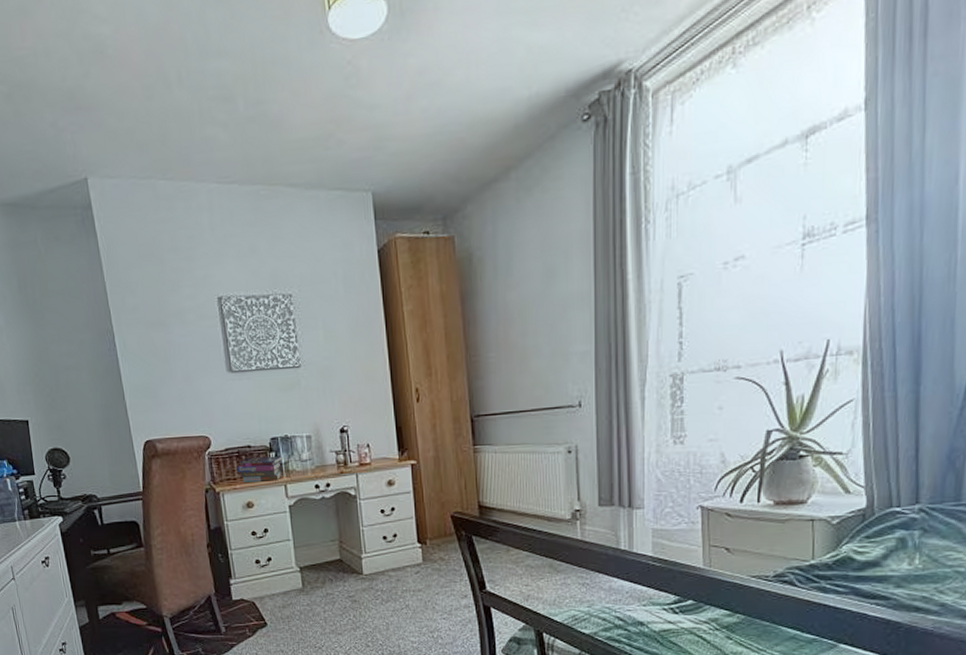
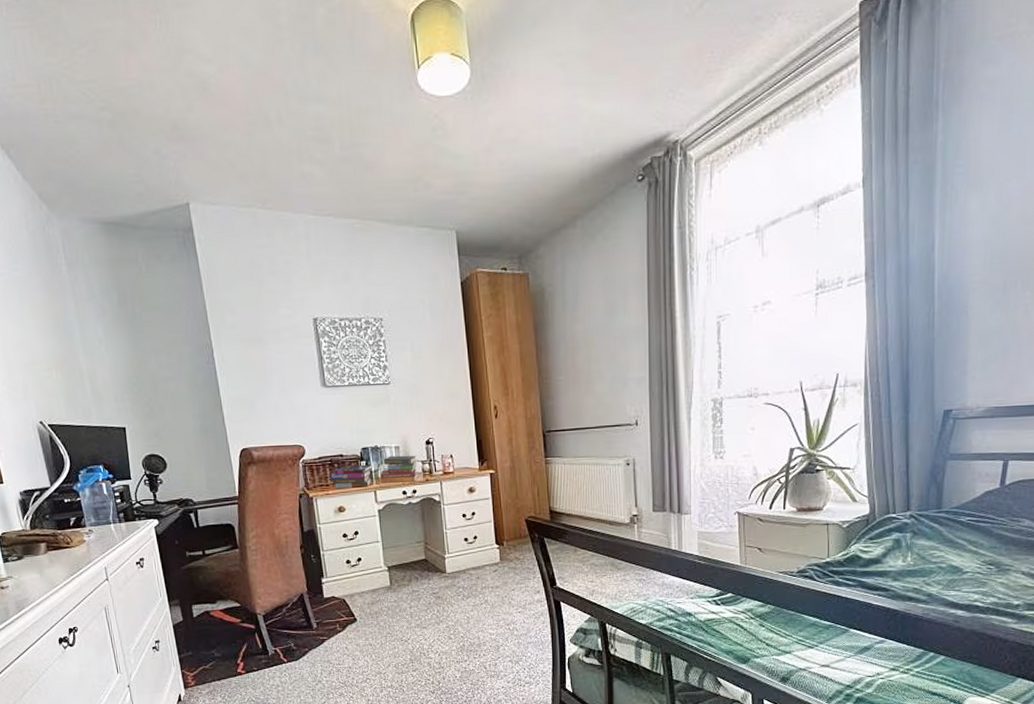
books: none [290,445,332,477] -> present [379,455,418,484]

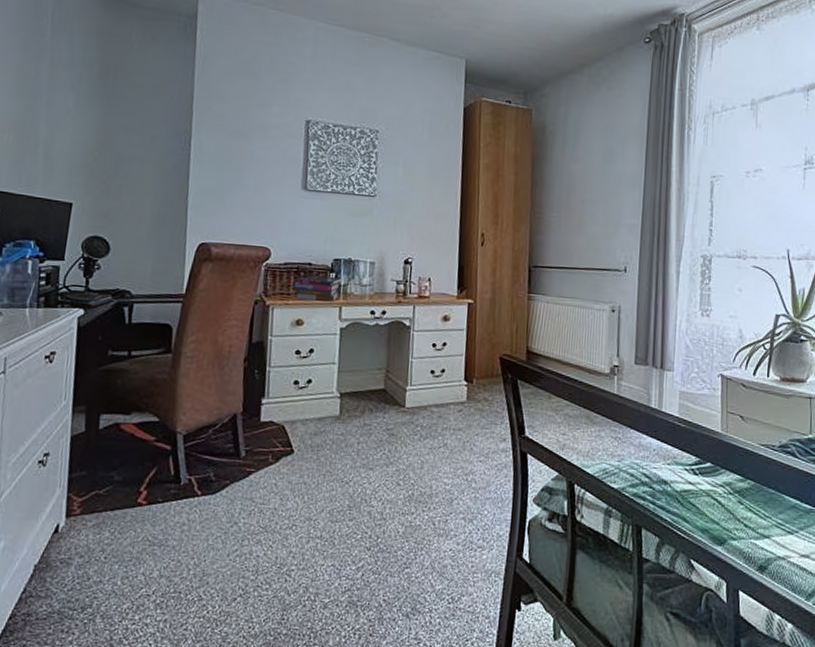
books: present [379,455,418,484] -> none [347,271,392,303]

